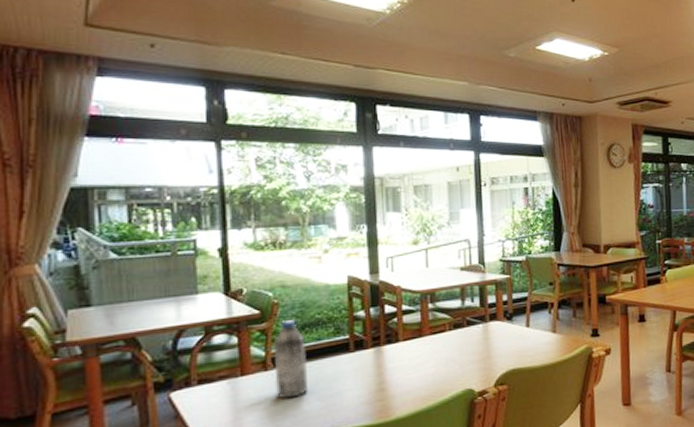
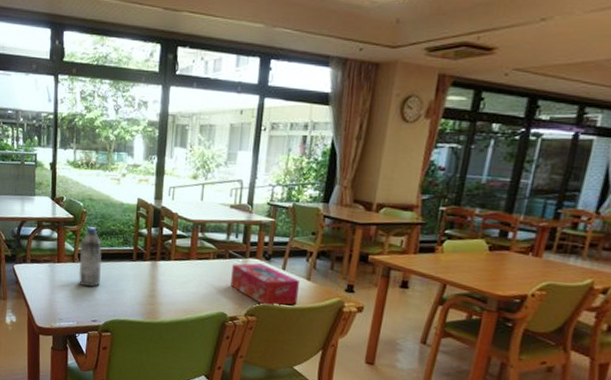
tissue box: none [472,325,547,371] -> present [230,263,299,307]

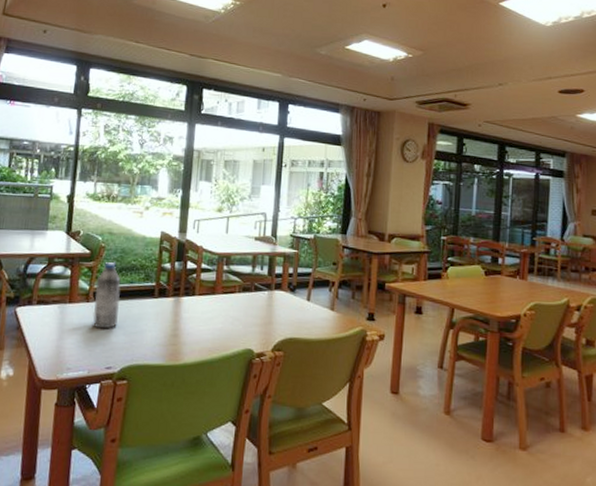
tissue box: present [230,263,299,307] -> none [257,295,324,340]

